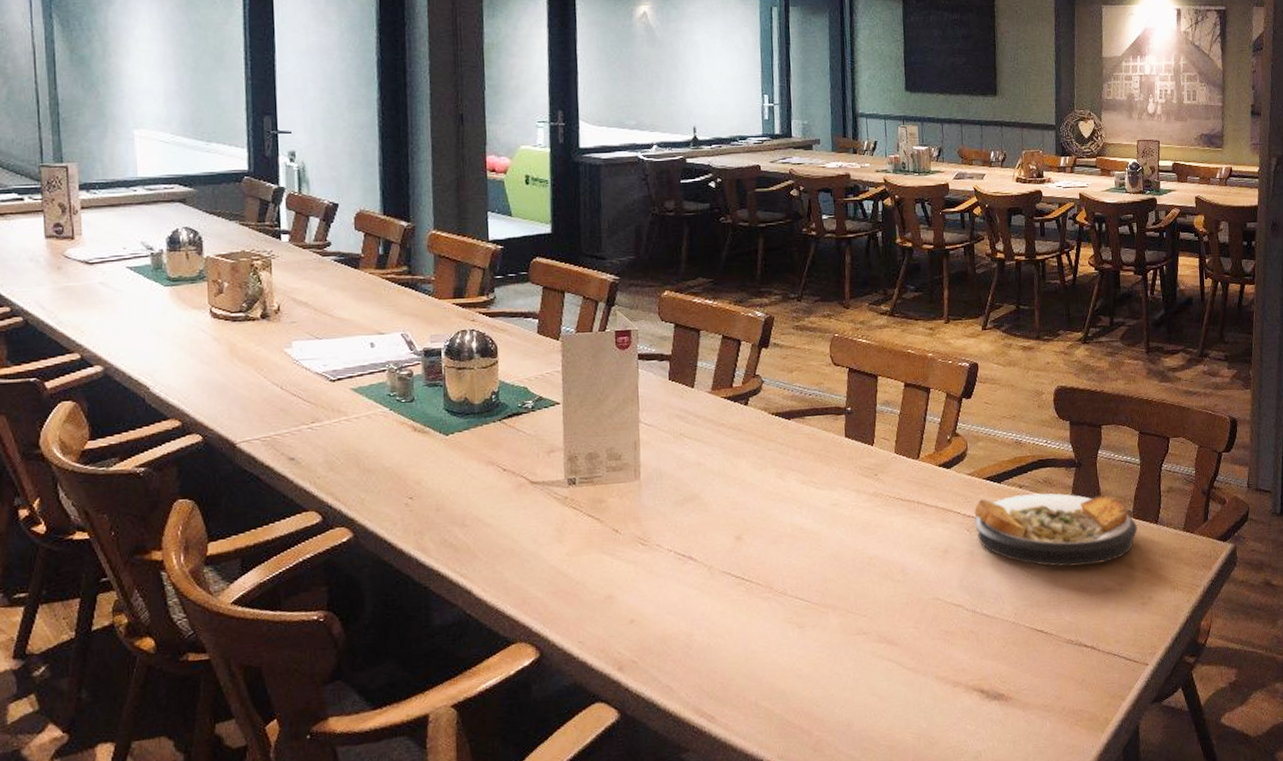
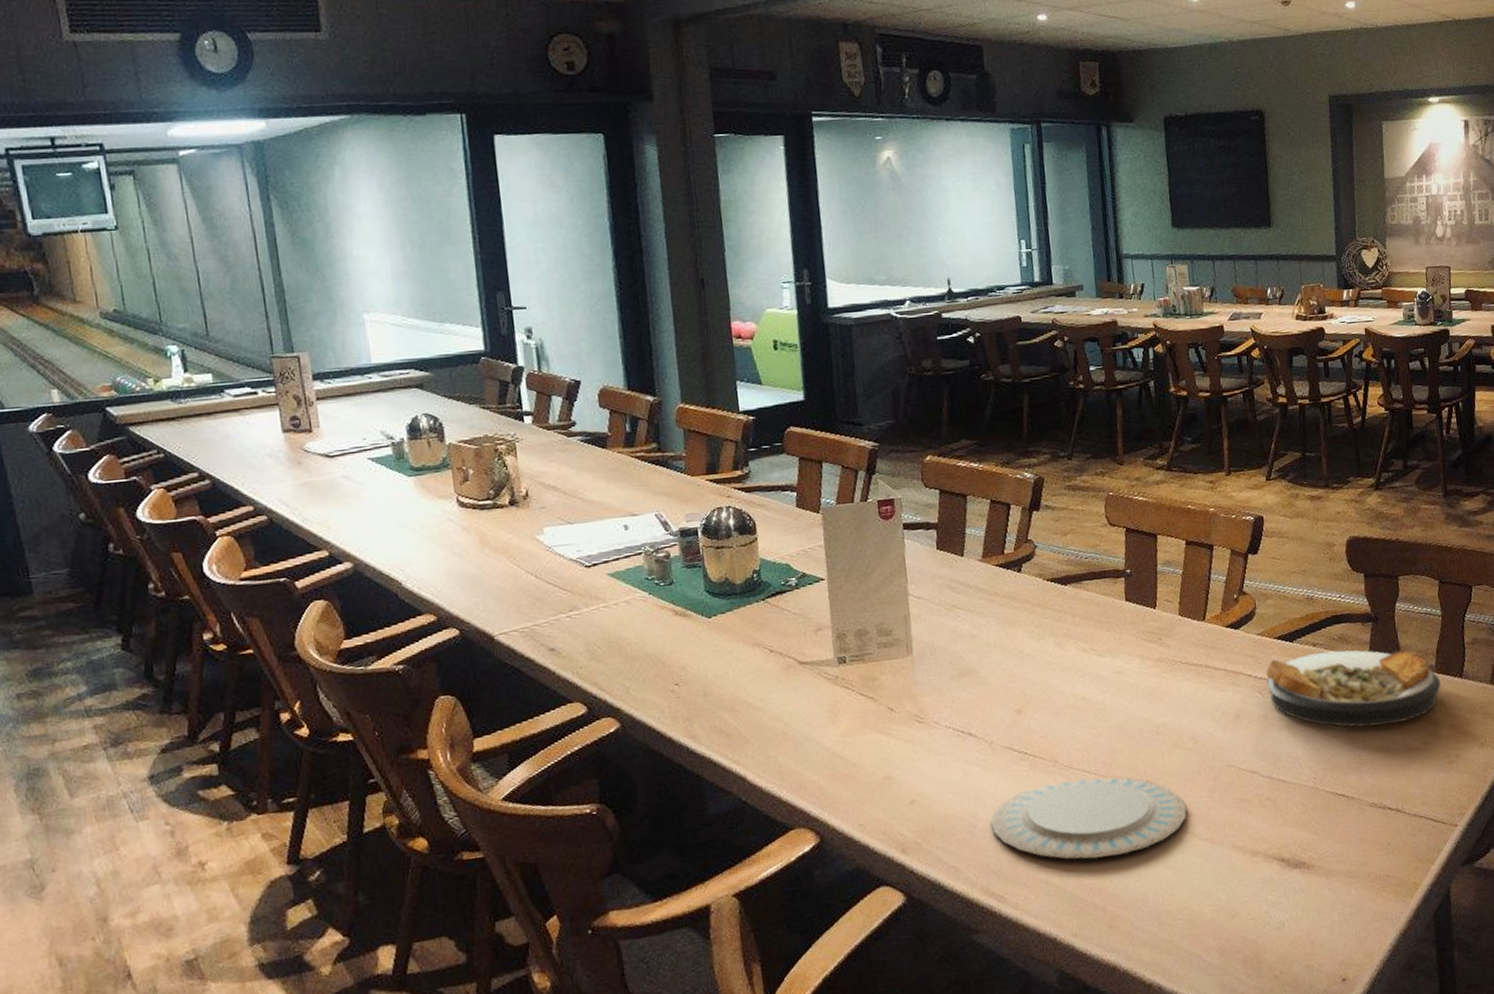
plate: none [706,605,894,684] -> present [991,777,1187,859]

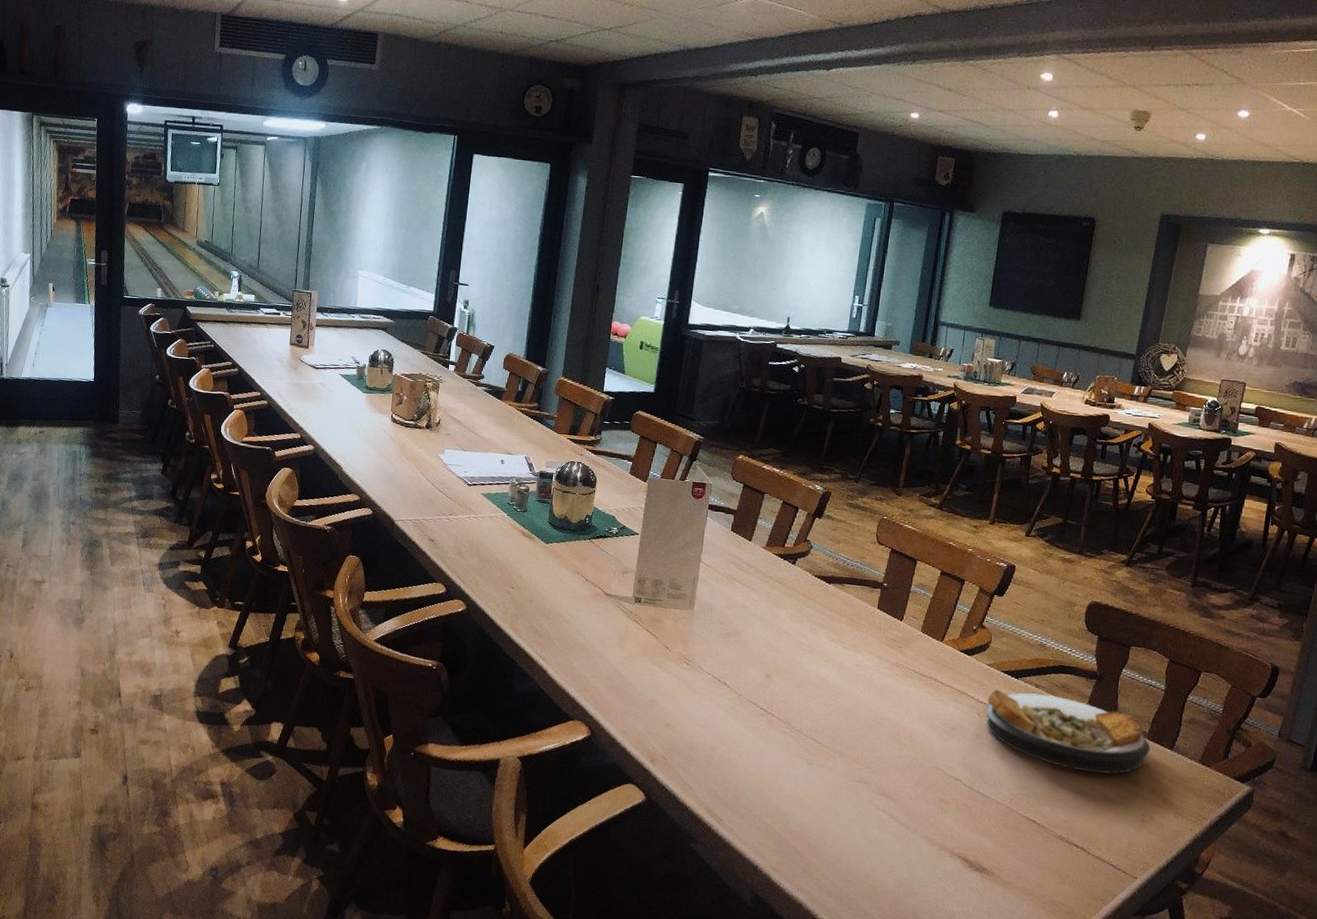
plate: present [991,777,1187,859] -> none [725,740,891,816]

